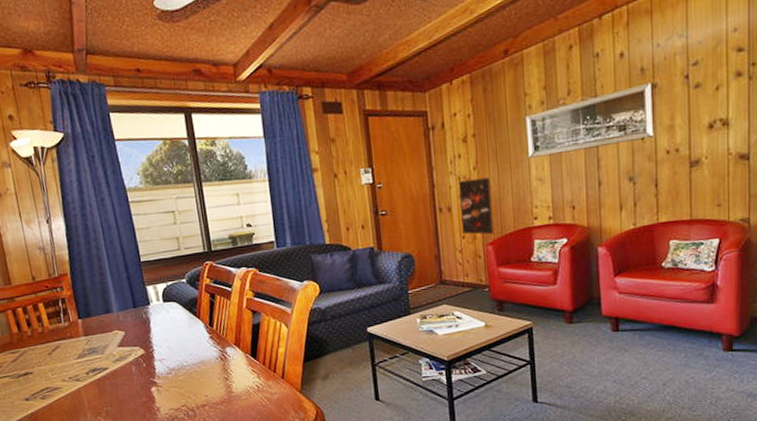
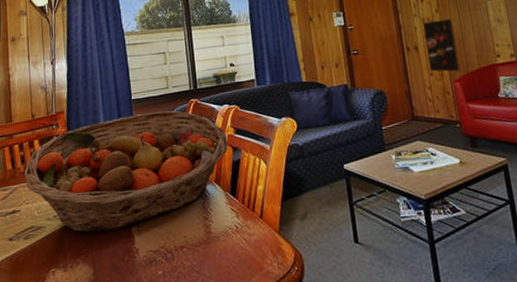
fruit basket: none [32,273,248,394] -> present [24,110,228,234]

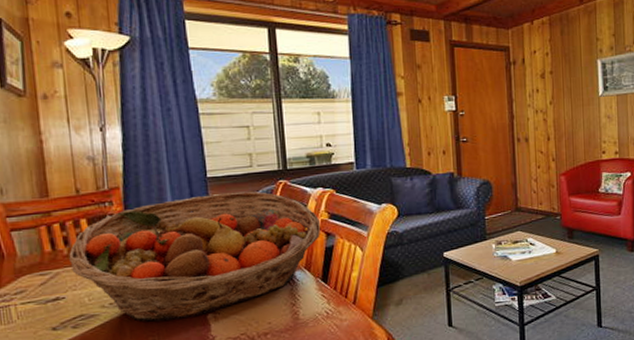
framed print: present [423,18,461,72] -> none [536,112,567,166]

